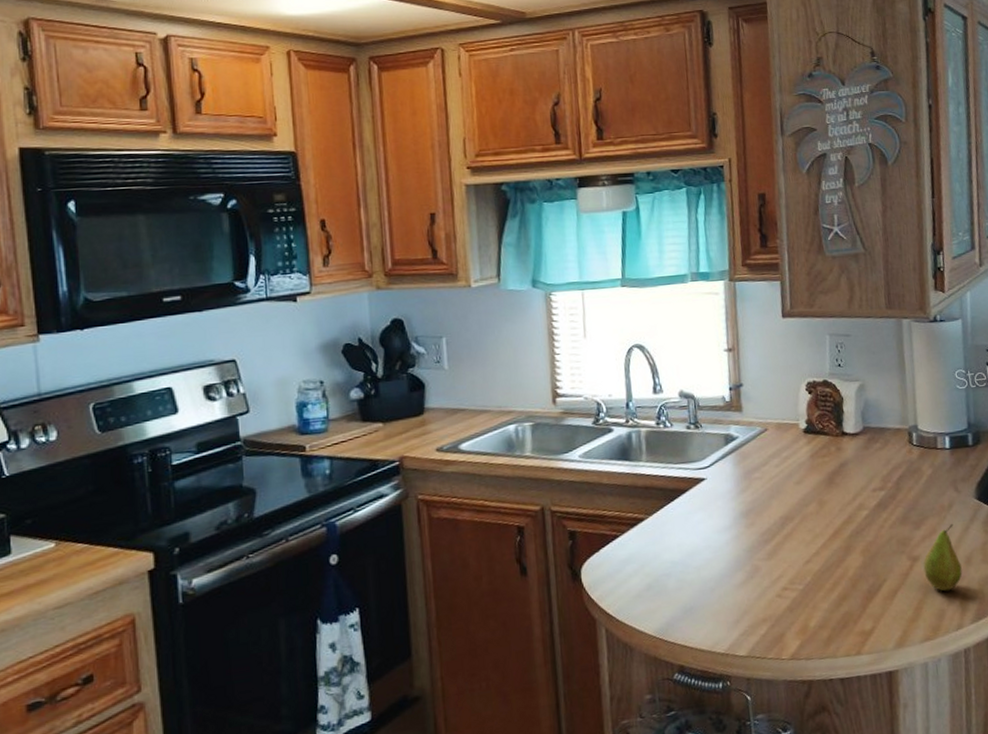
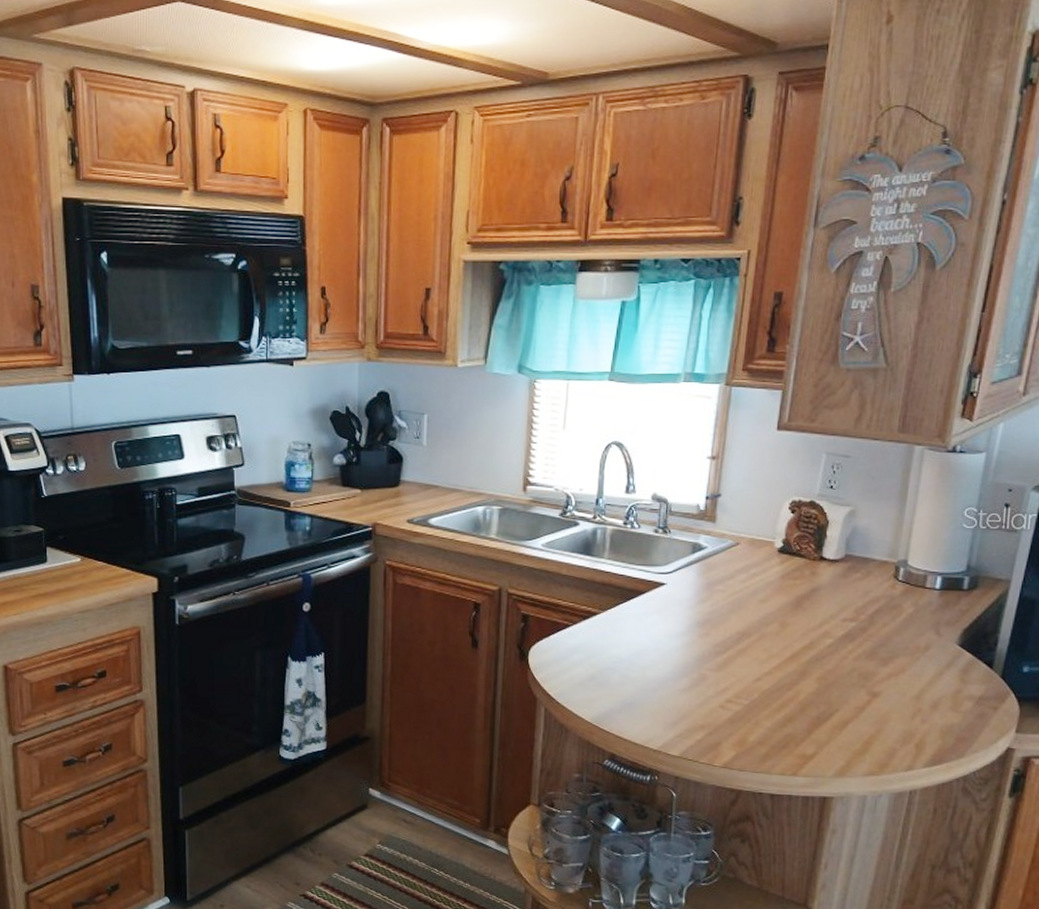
fruit: present [923,523,963,592] -> none [882,666,926,732]

